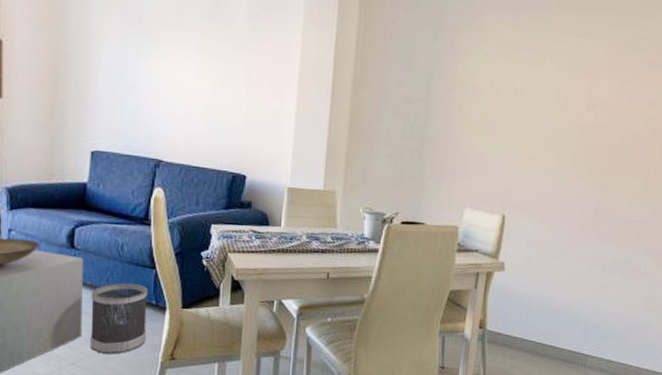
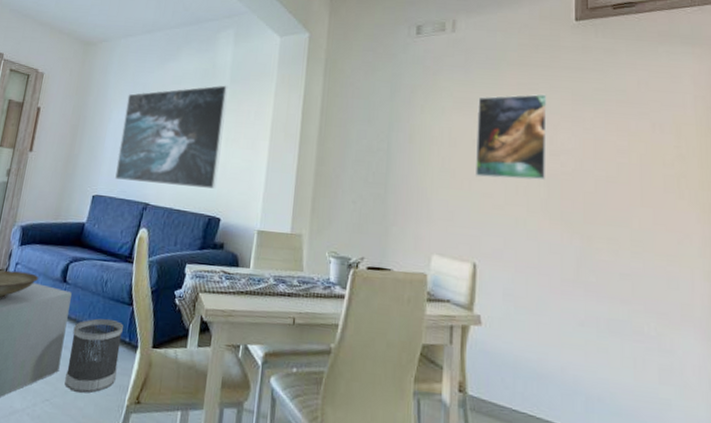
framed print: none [115,17,246,143] -> present [115,85,228,189]
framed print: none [512,40,593,133] -> present [474,94,548,181]

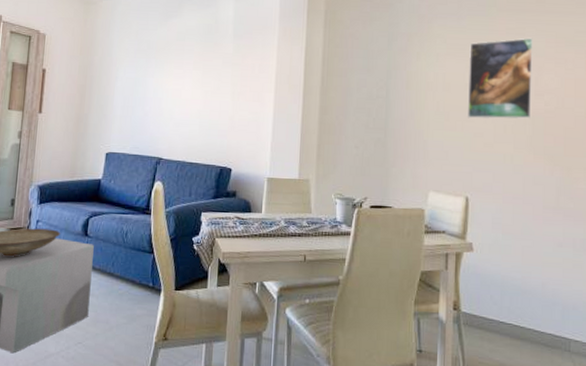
wastebasket: present [64,318,123,393] -> none [95,267,146,334]
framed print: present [115,85,228,189] -> none [127,40,232,141]

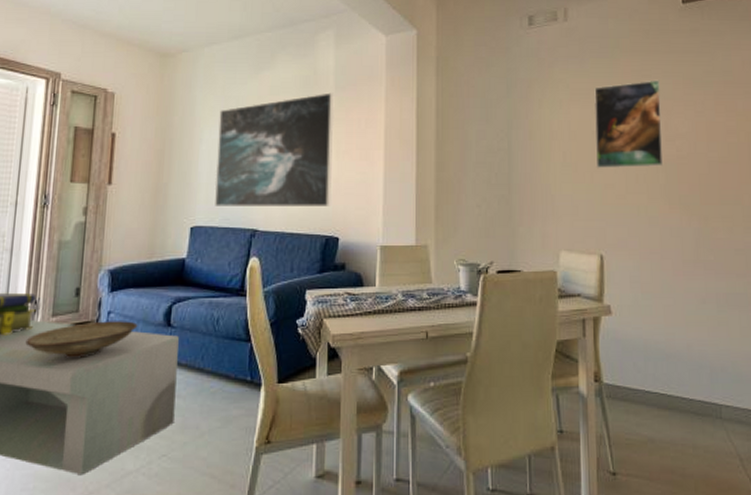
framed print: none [127,40,232,141] -> present [214,92,334,206]

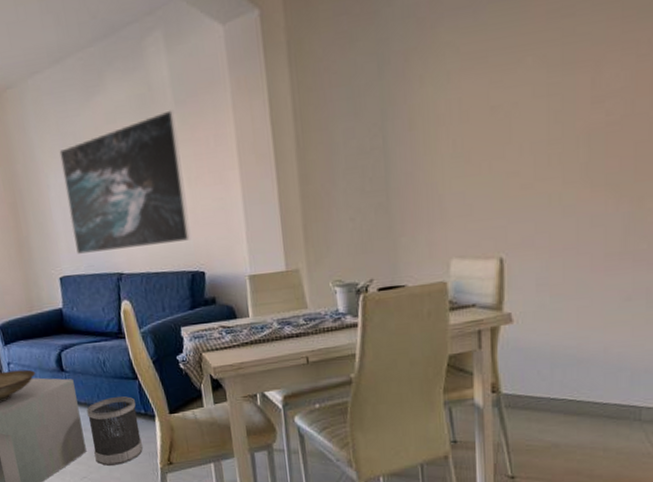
wastebasket: none [182,360,242,442] -> present [86,396,143,466]
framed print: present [594,80,663,169] -> none [493,18,589,155]

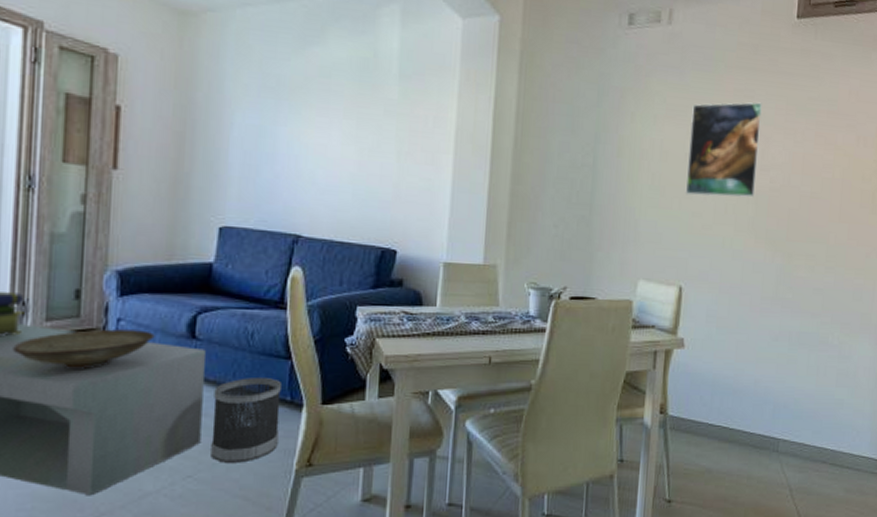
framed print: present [59,109,191,254] -> none [249,81,397,215]
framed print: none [493,18,589,155] -> present [685,102,763,198]

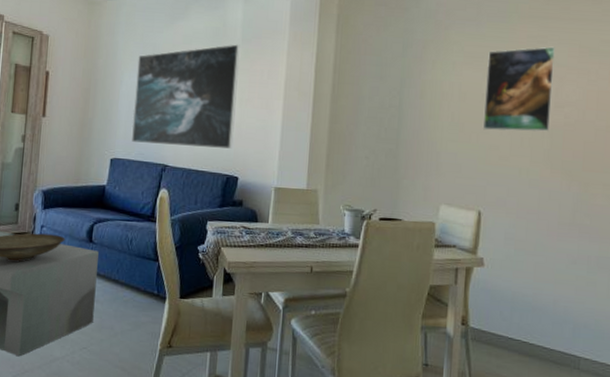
wastebasket: present [211,378,281,463] -> none [100,274,151,341]
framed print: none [249,81,397,215] -> present [132,44,240,149]

